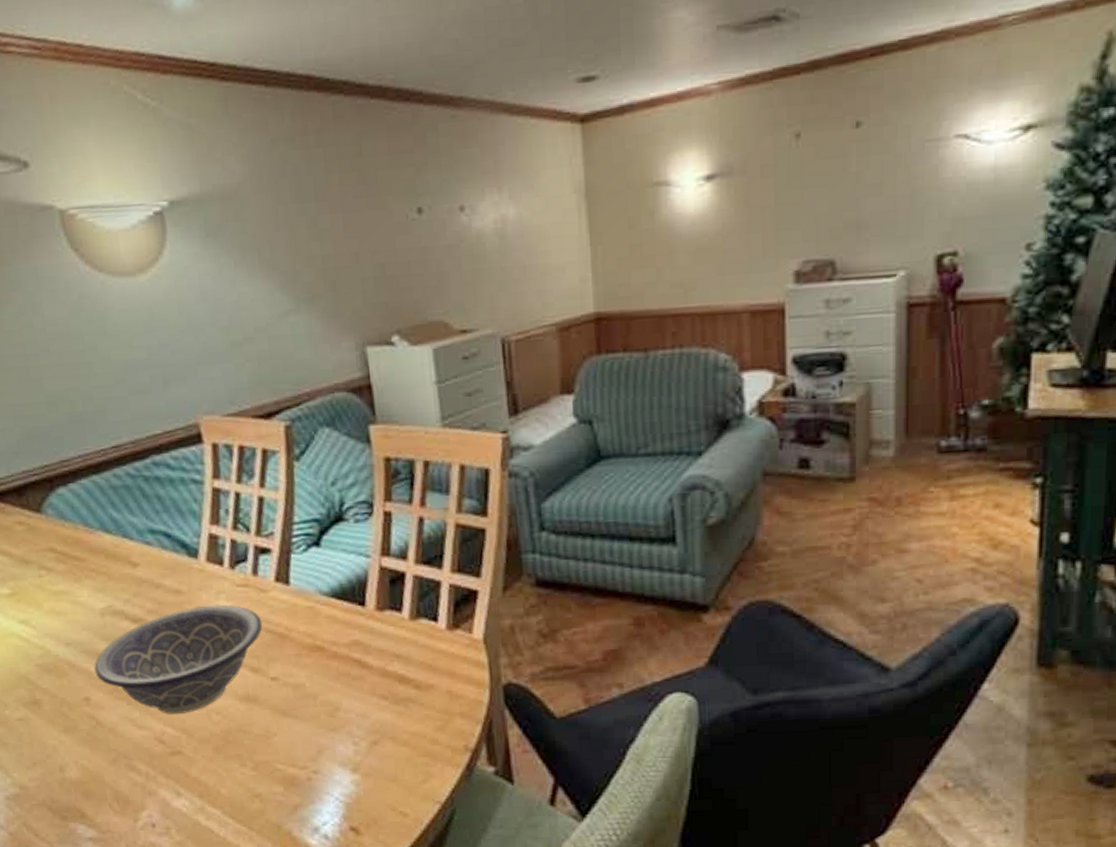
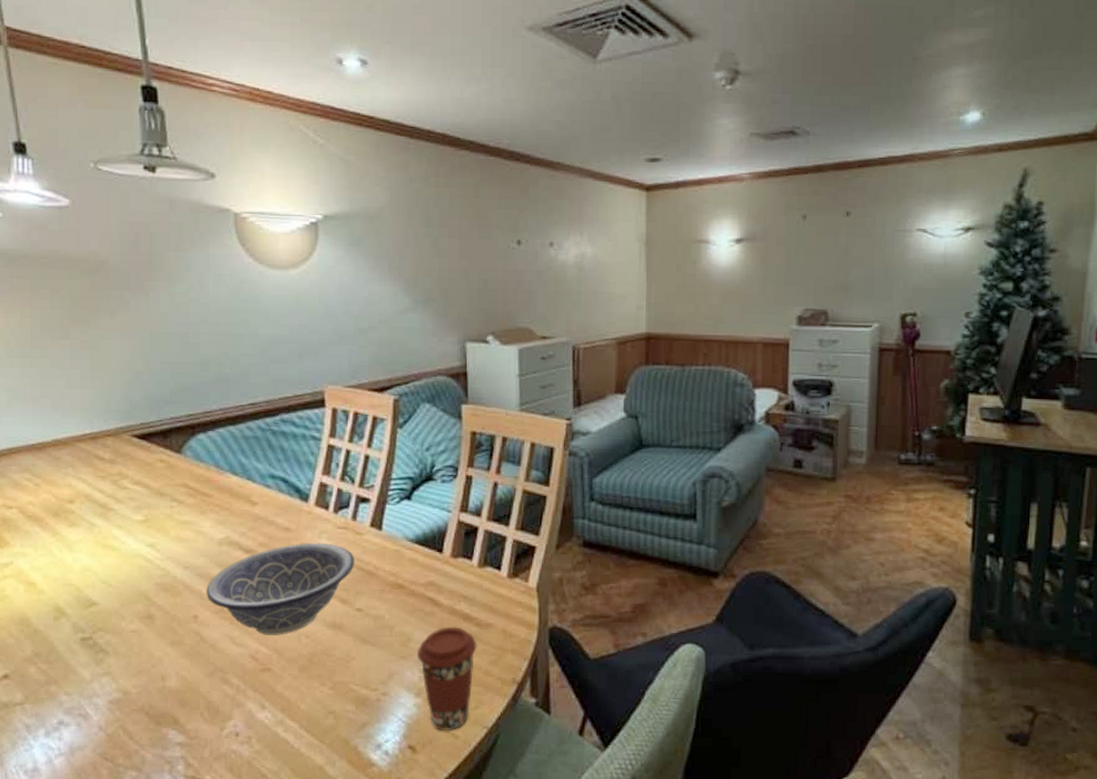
coffee cup: none [347,691,419,810] -> present [416,626,477,732]

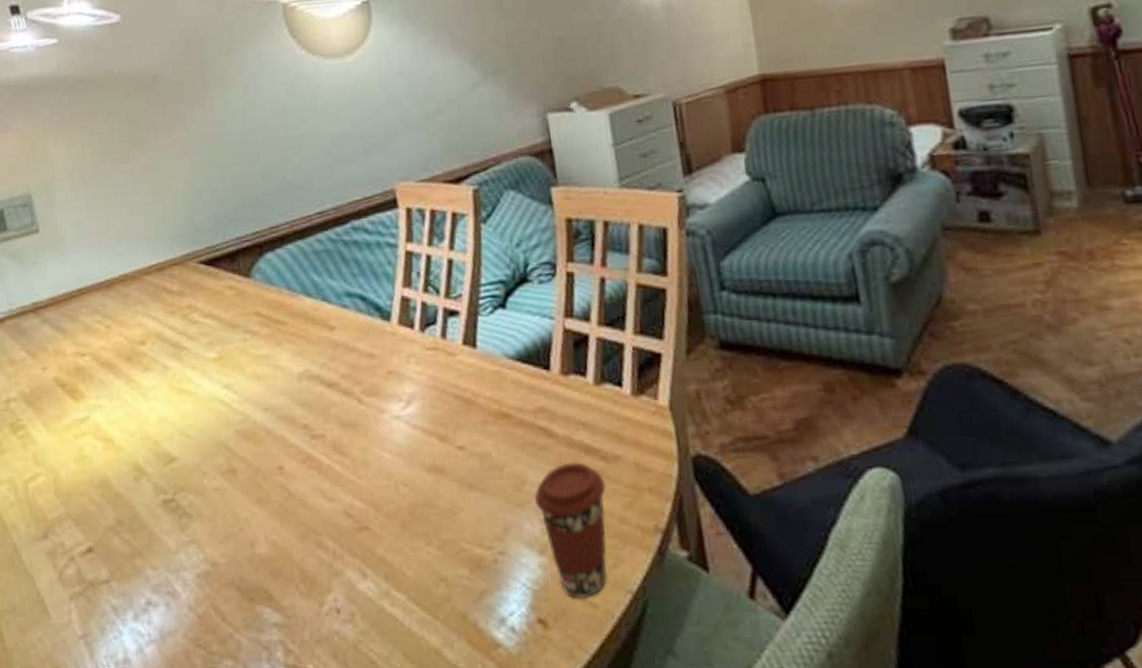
decorative bowl: present [206,542,355,635] -> none [289,368,451,486]

